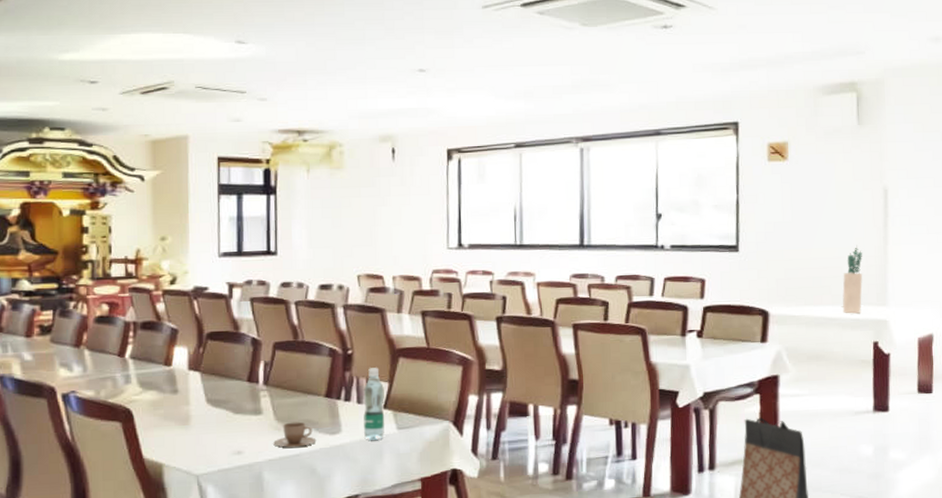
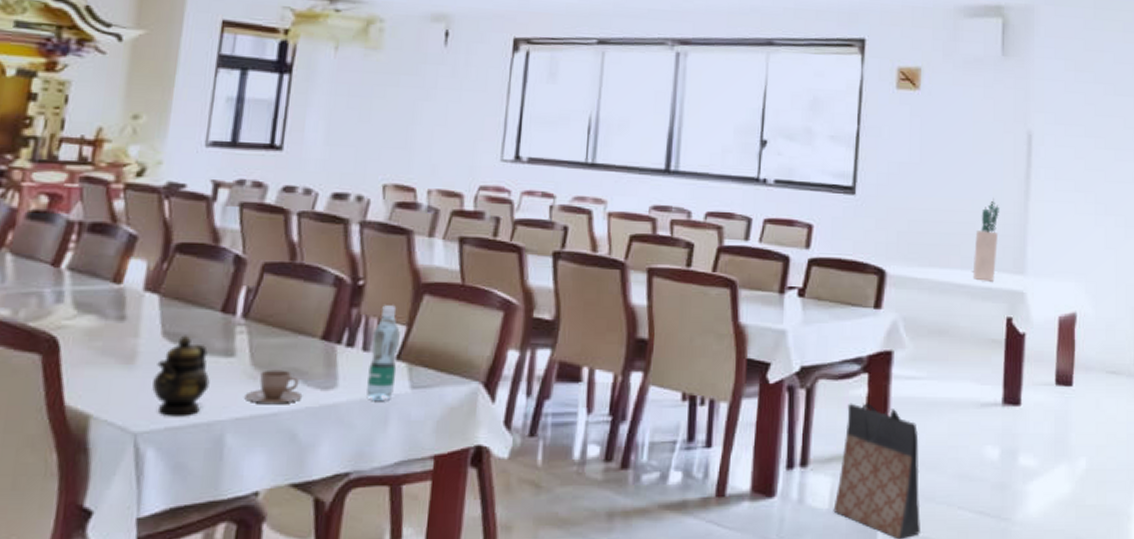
teapot: none [205,400,246,461] -> present [152,335,210,417]

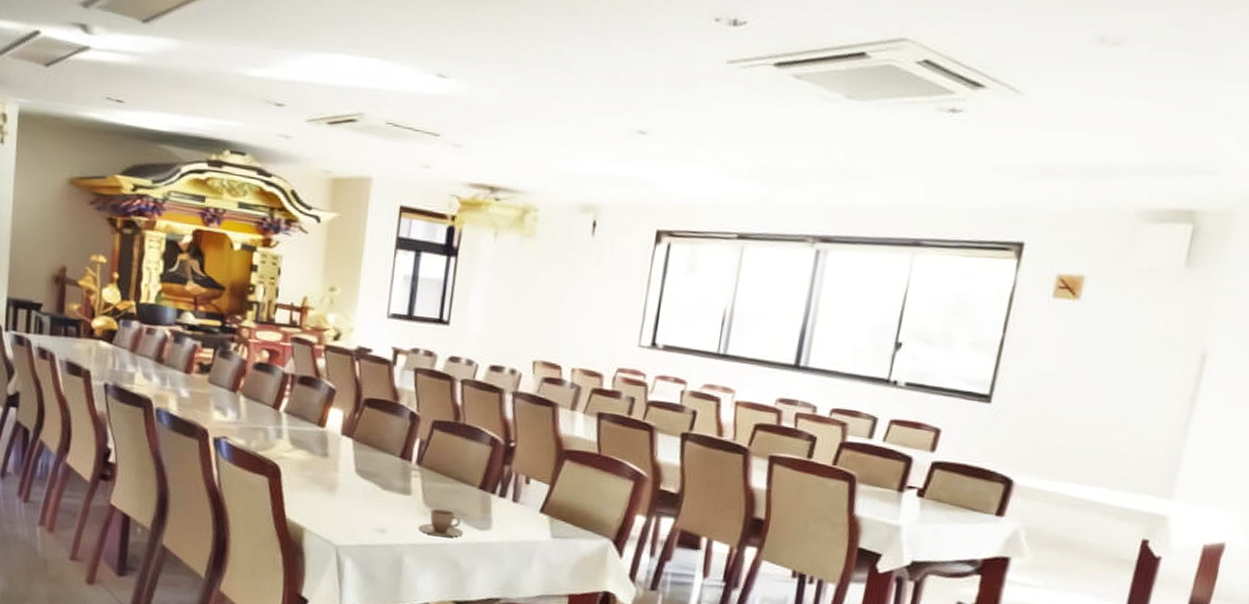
teapot: present [152,335,210,417] -> none [349,473,392,538]
bottle: present [366,305,400,400] -> none [515,465,544,545]
vase: present [972,199,999,282] -> none [1110,419,1153,503]

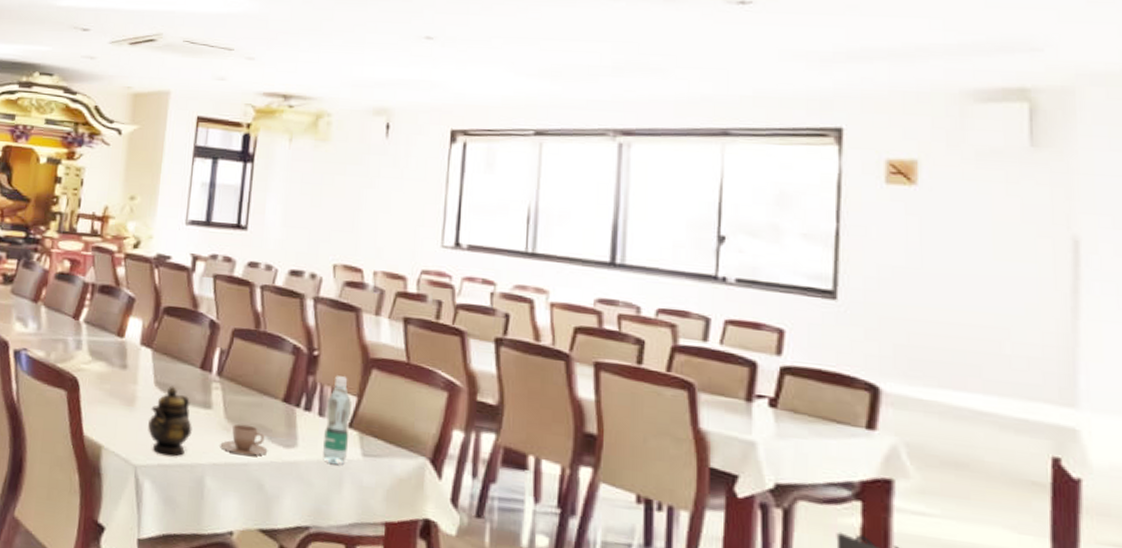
teapot: none [349,473,392,538] -> present [148,386,192,457]
bottle: none [515,465,544,545] -> present [323,375,351,465]

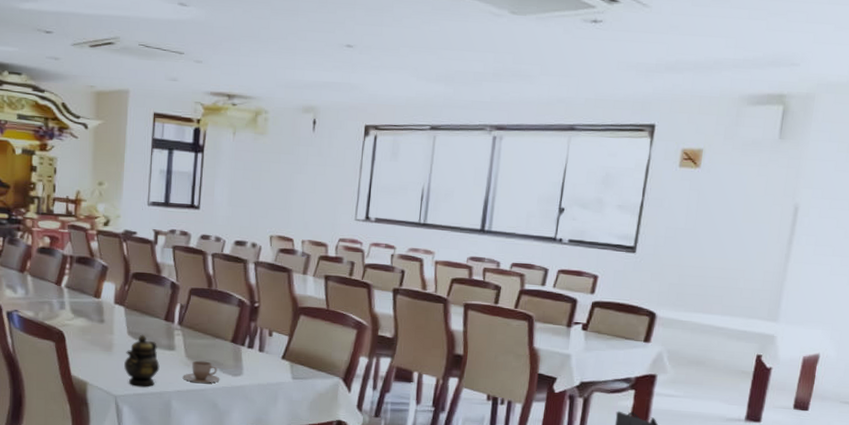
bottle: present [323,375,351,465] -> none [262,321,284,386]

